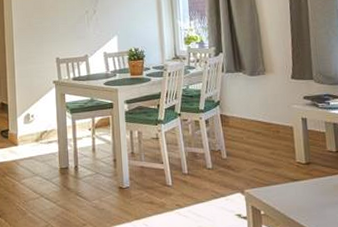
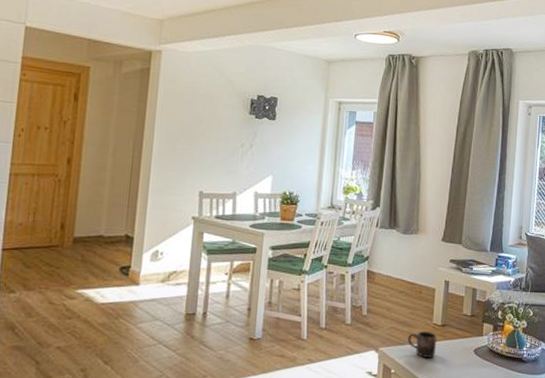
mug: none [272,170,305,197] -> present [408,331,437,358]

